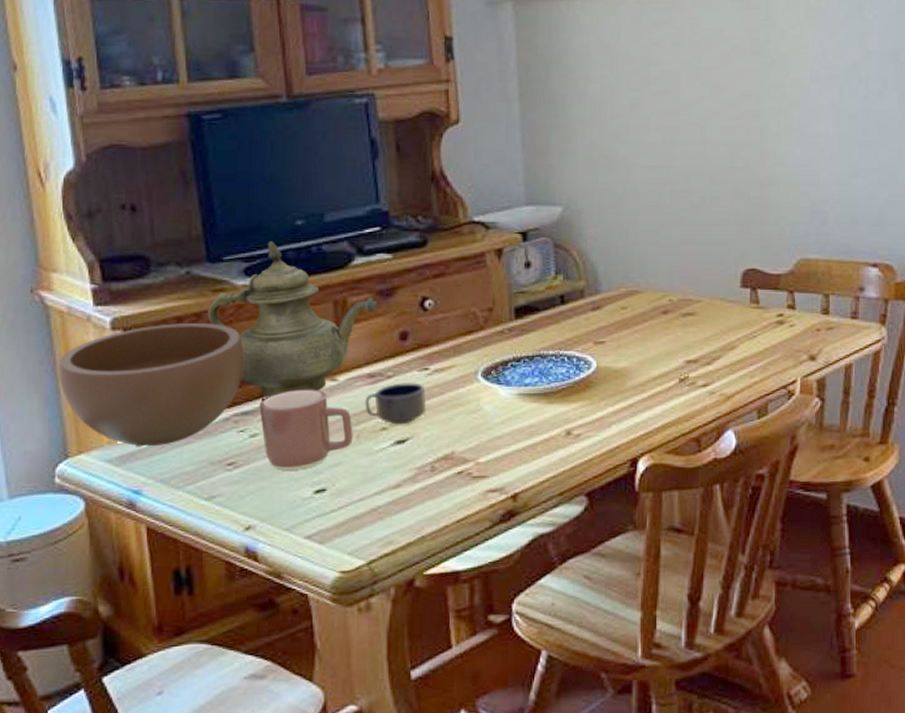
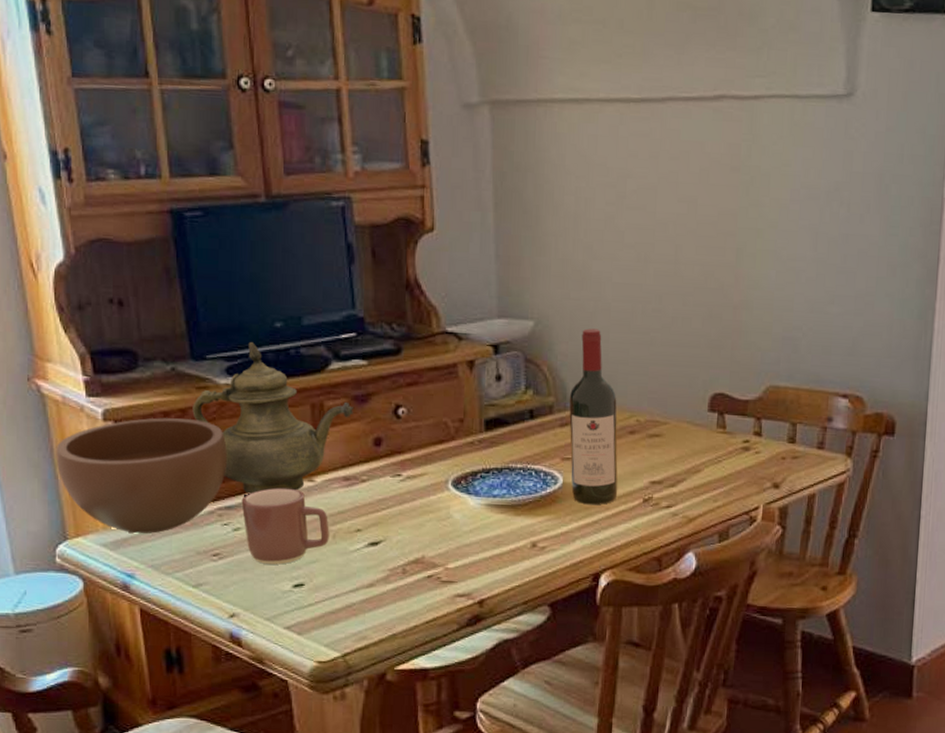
mug: present [365,383,427,425] -> none [340,487,399,528]
wine bottle: none [600,211,653,388] -> present [569,328,618,505]

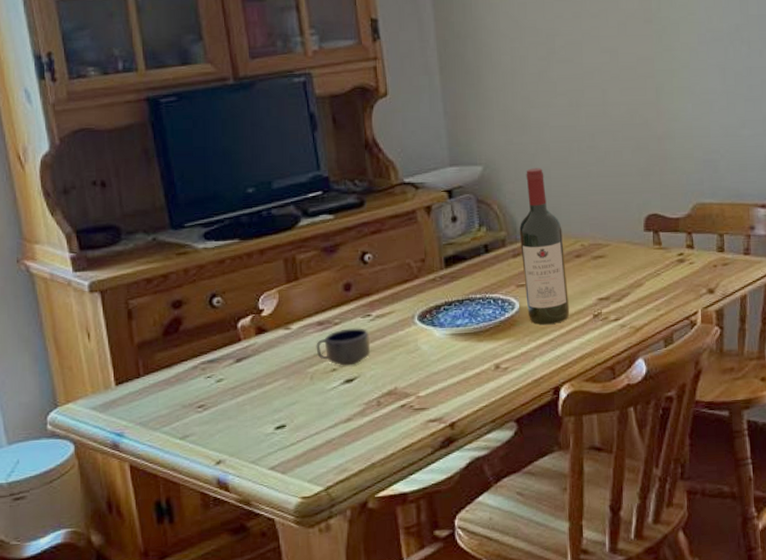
bowl: present [56,418,227,534] -> none [45,283,208,394]
teapot: present [192,342,355,494] -> none [173,208,324,346]
mug: present [241,487,329,565] -> none [223,337,307,410]
mug: none [340,487,399,528] -> present [316,328,371,366]

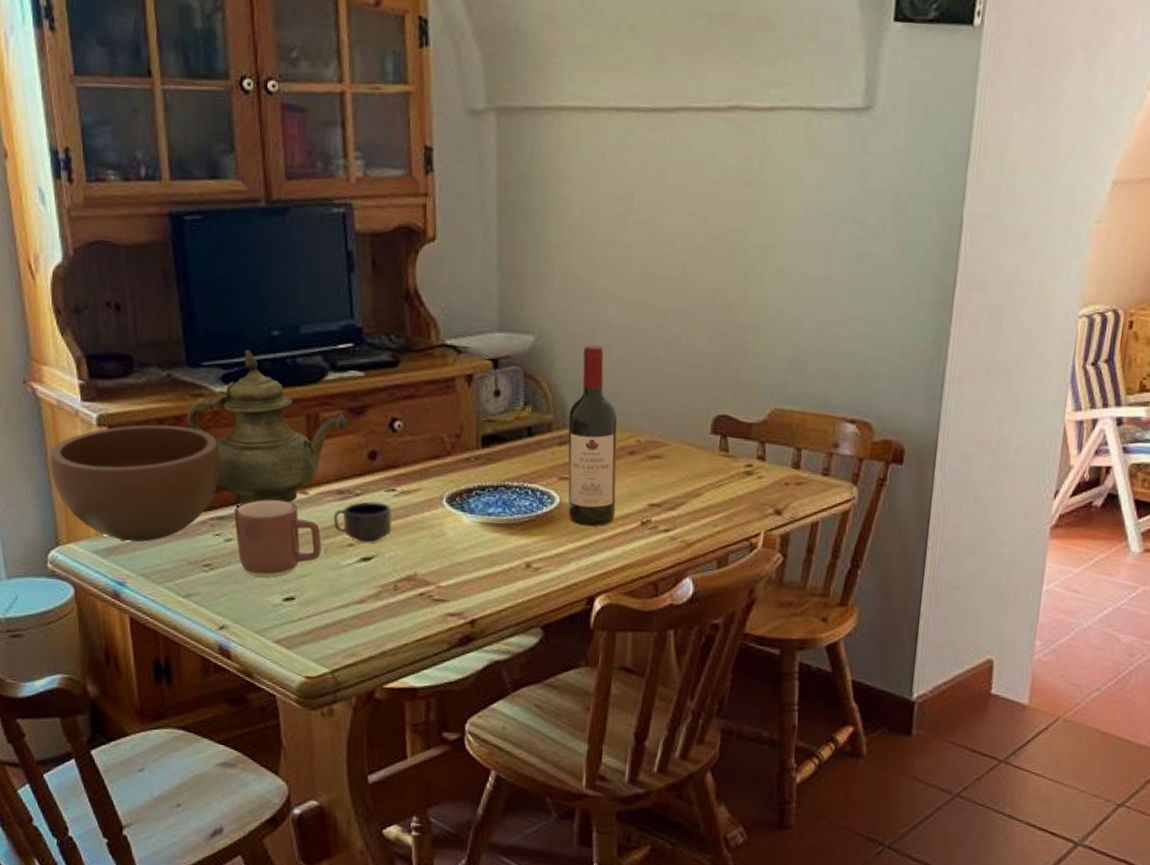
bowl: none [45,283,208,394] -> present [50,424,221,542]
teapot: none [173,208,324,346] -> present [187,350,350,505]
mug: none [223,337,307,410] -> present [234,499,322,578]

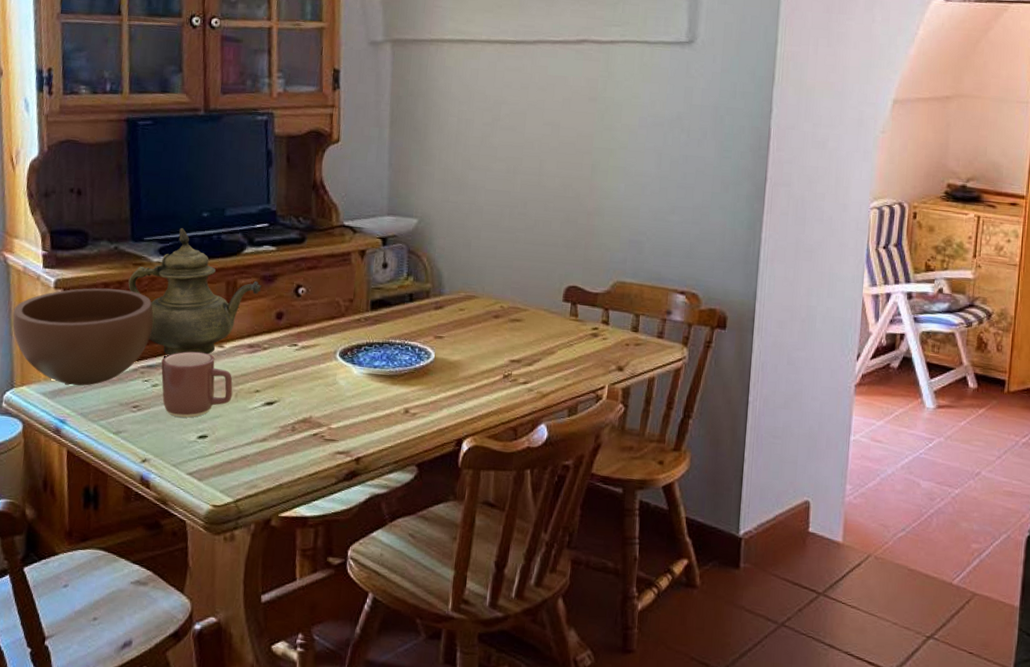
mug: present [333,501,392,543] -> none [244,354,293,389]
wine bottle: present [568,344,618,527] -> none [441,227,485,378]

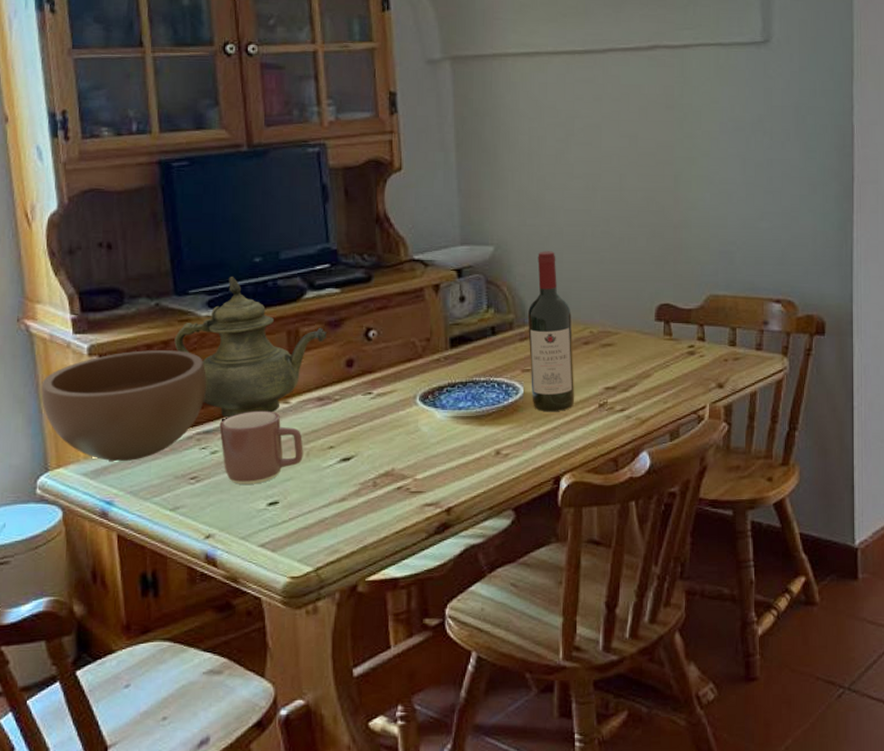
wine bottle: none [441,227,485,378] -> present [527,251,575,412]

